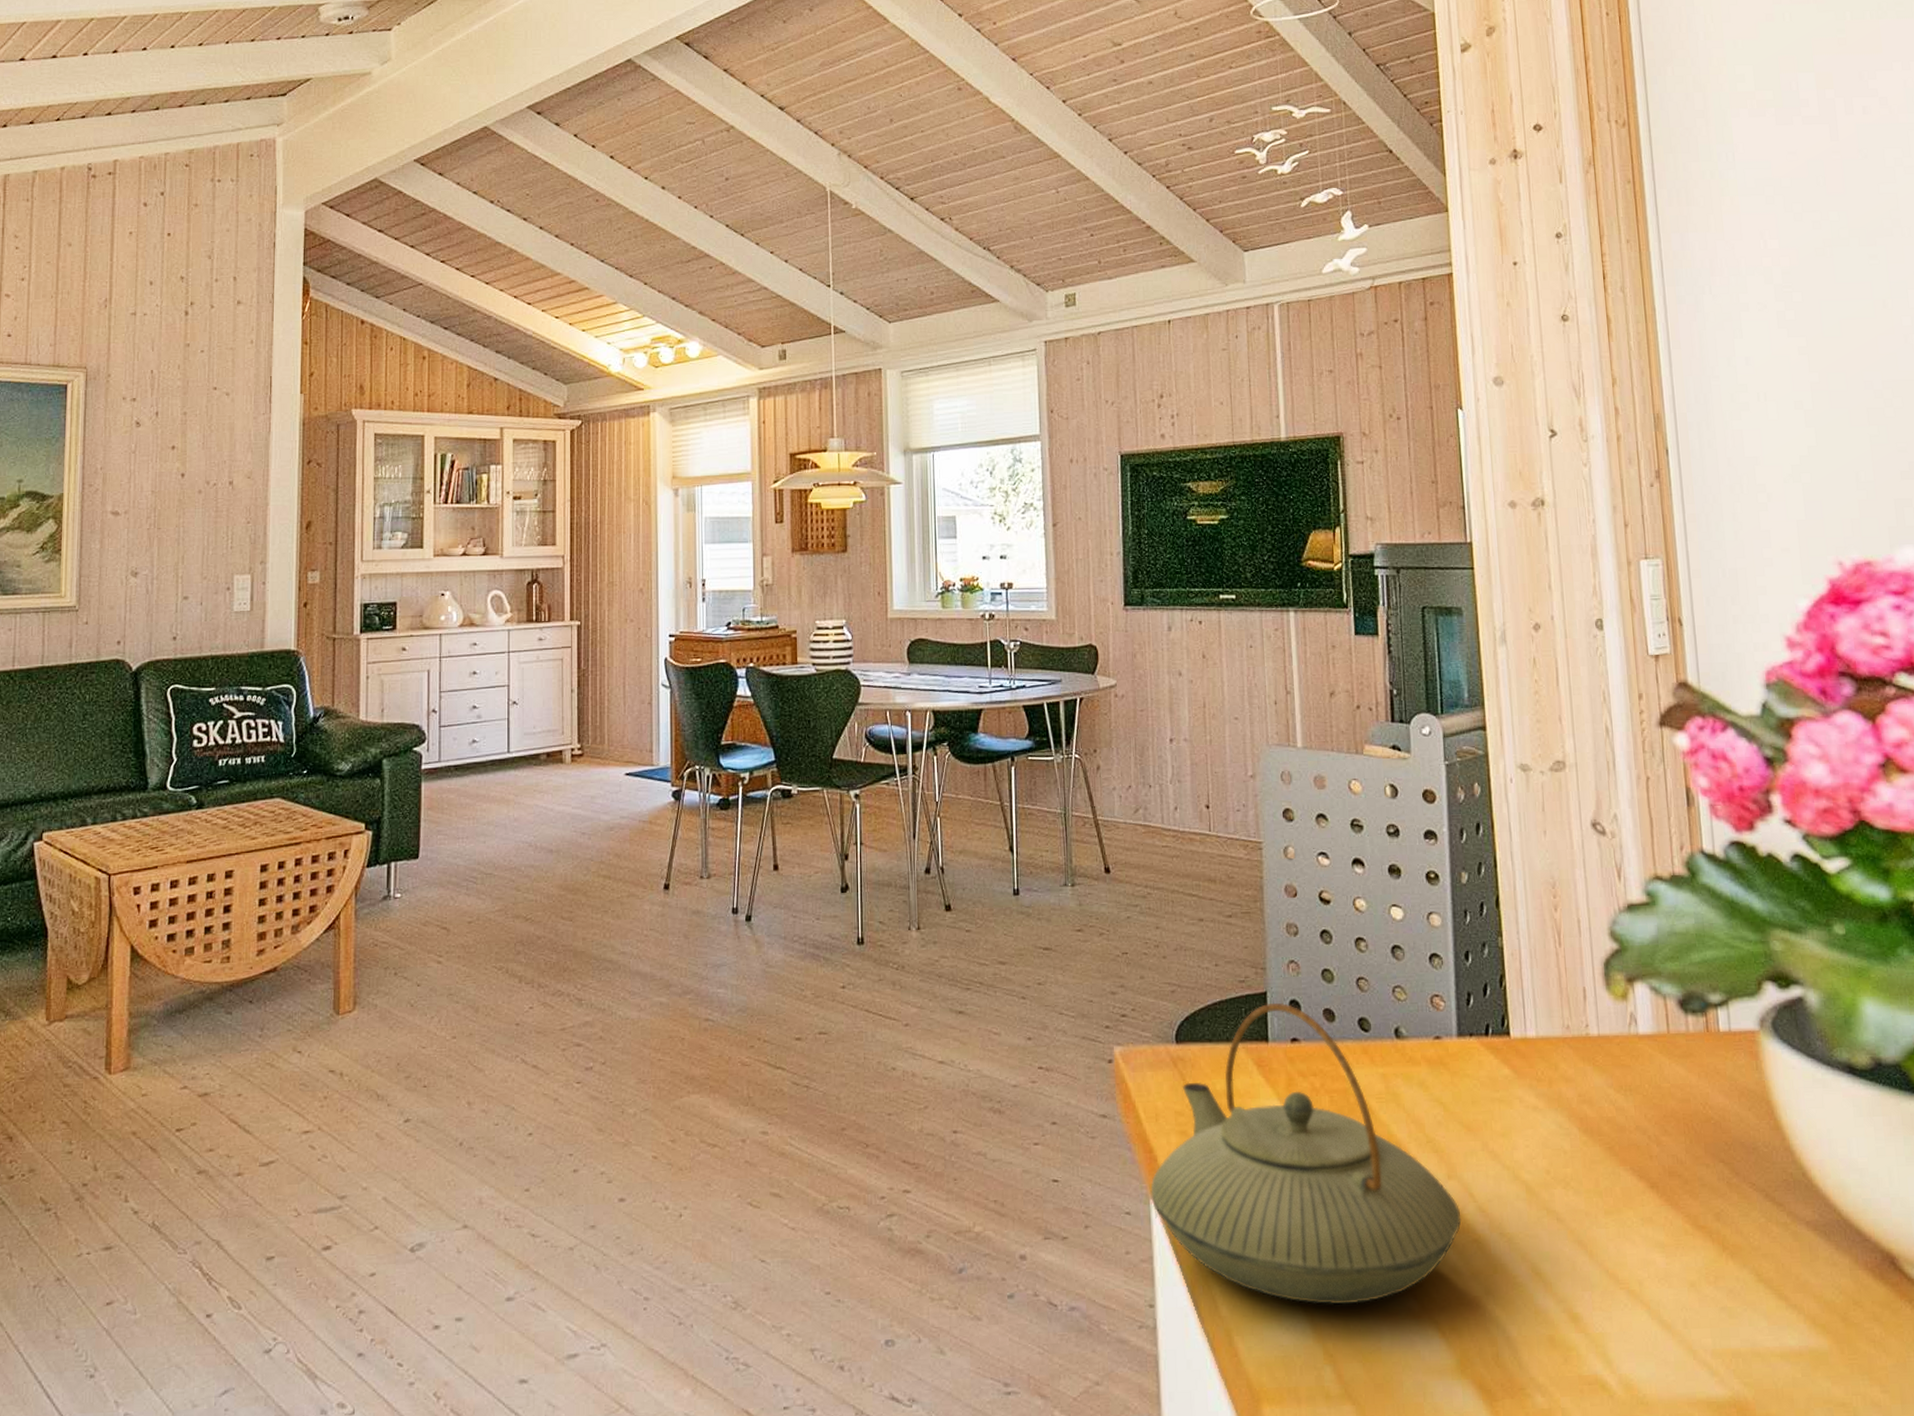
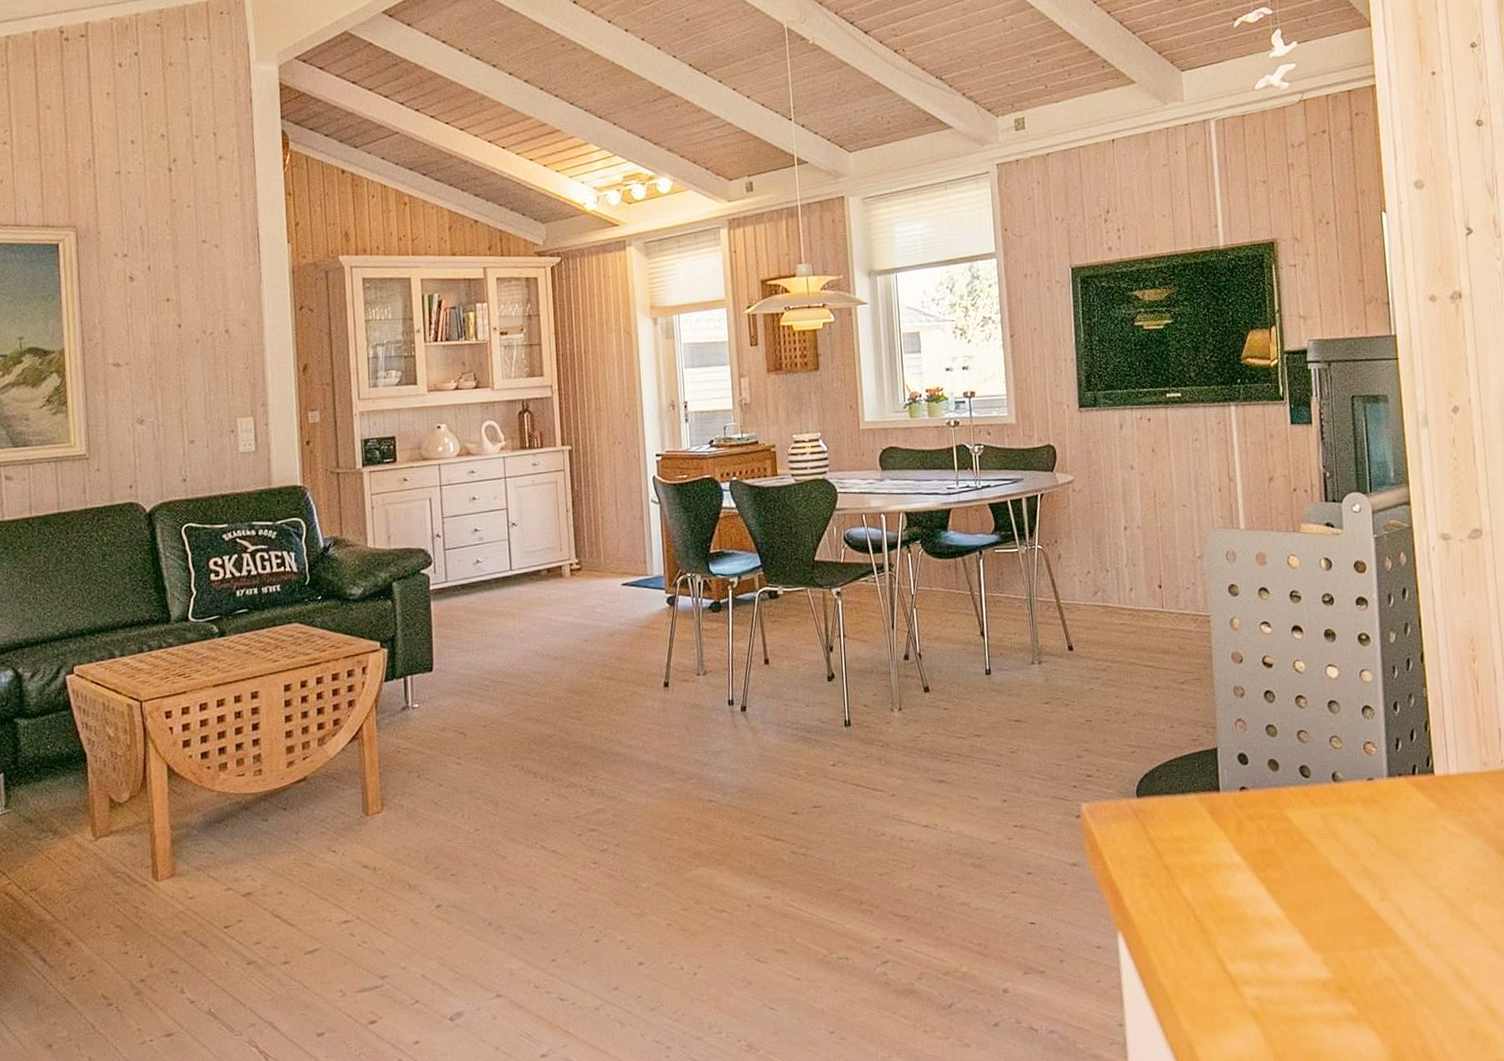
teapot: present [1150,1002,1462,1305] -> none [1118,756,1393,1014]

